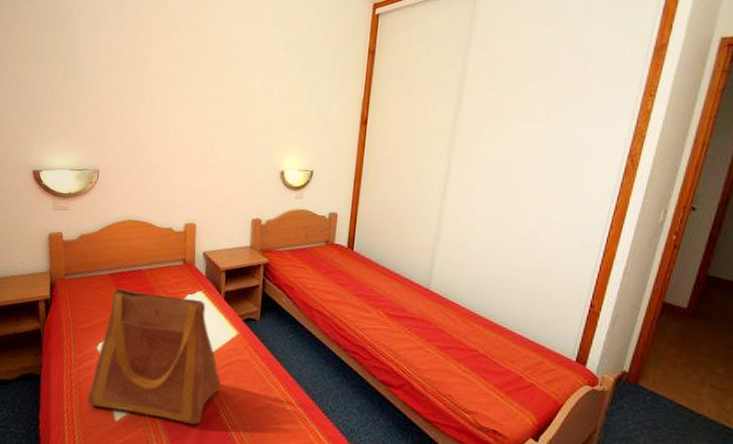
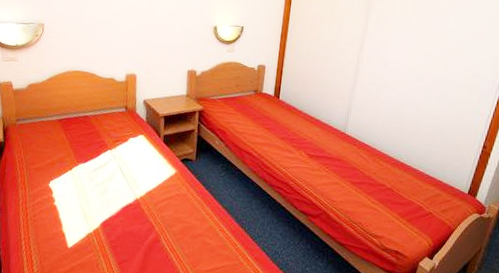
tote bag: present [87,288,221,425] -> none [42,132,161,250]

